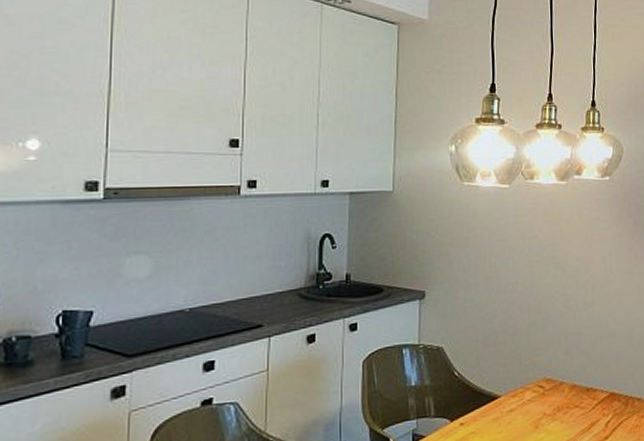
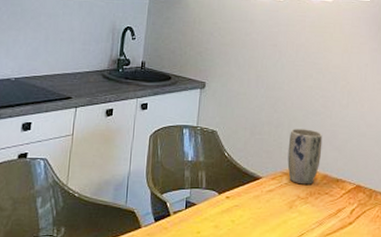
plant pot: none [528,334,568,400] -> present [287,129,323,185]

